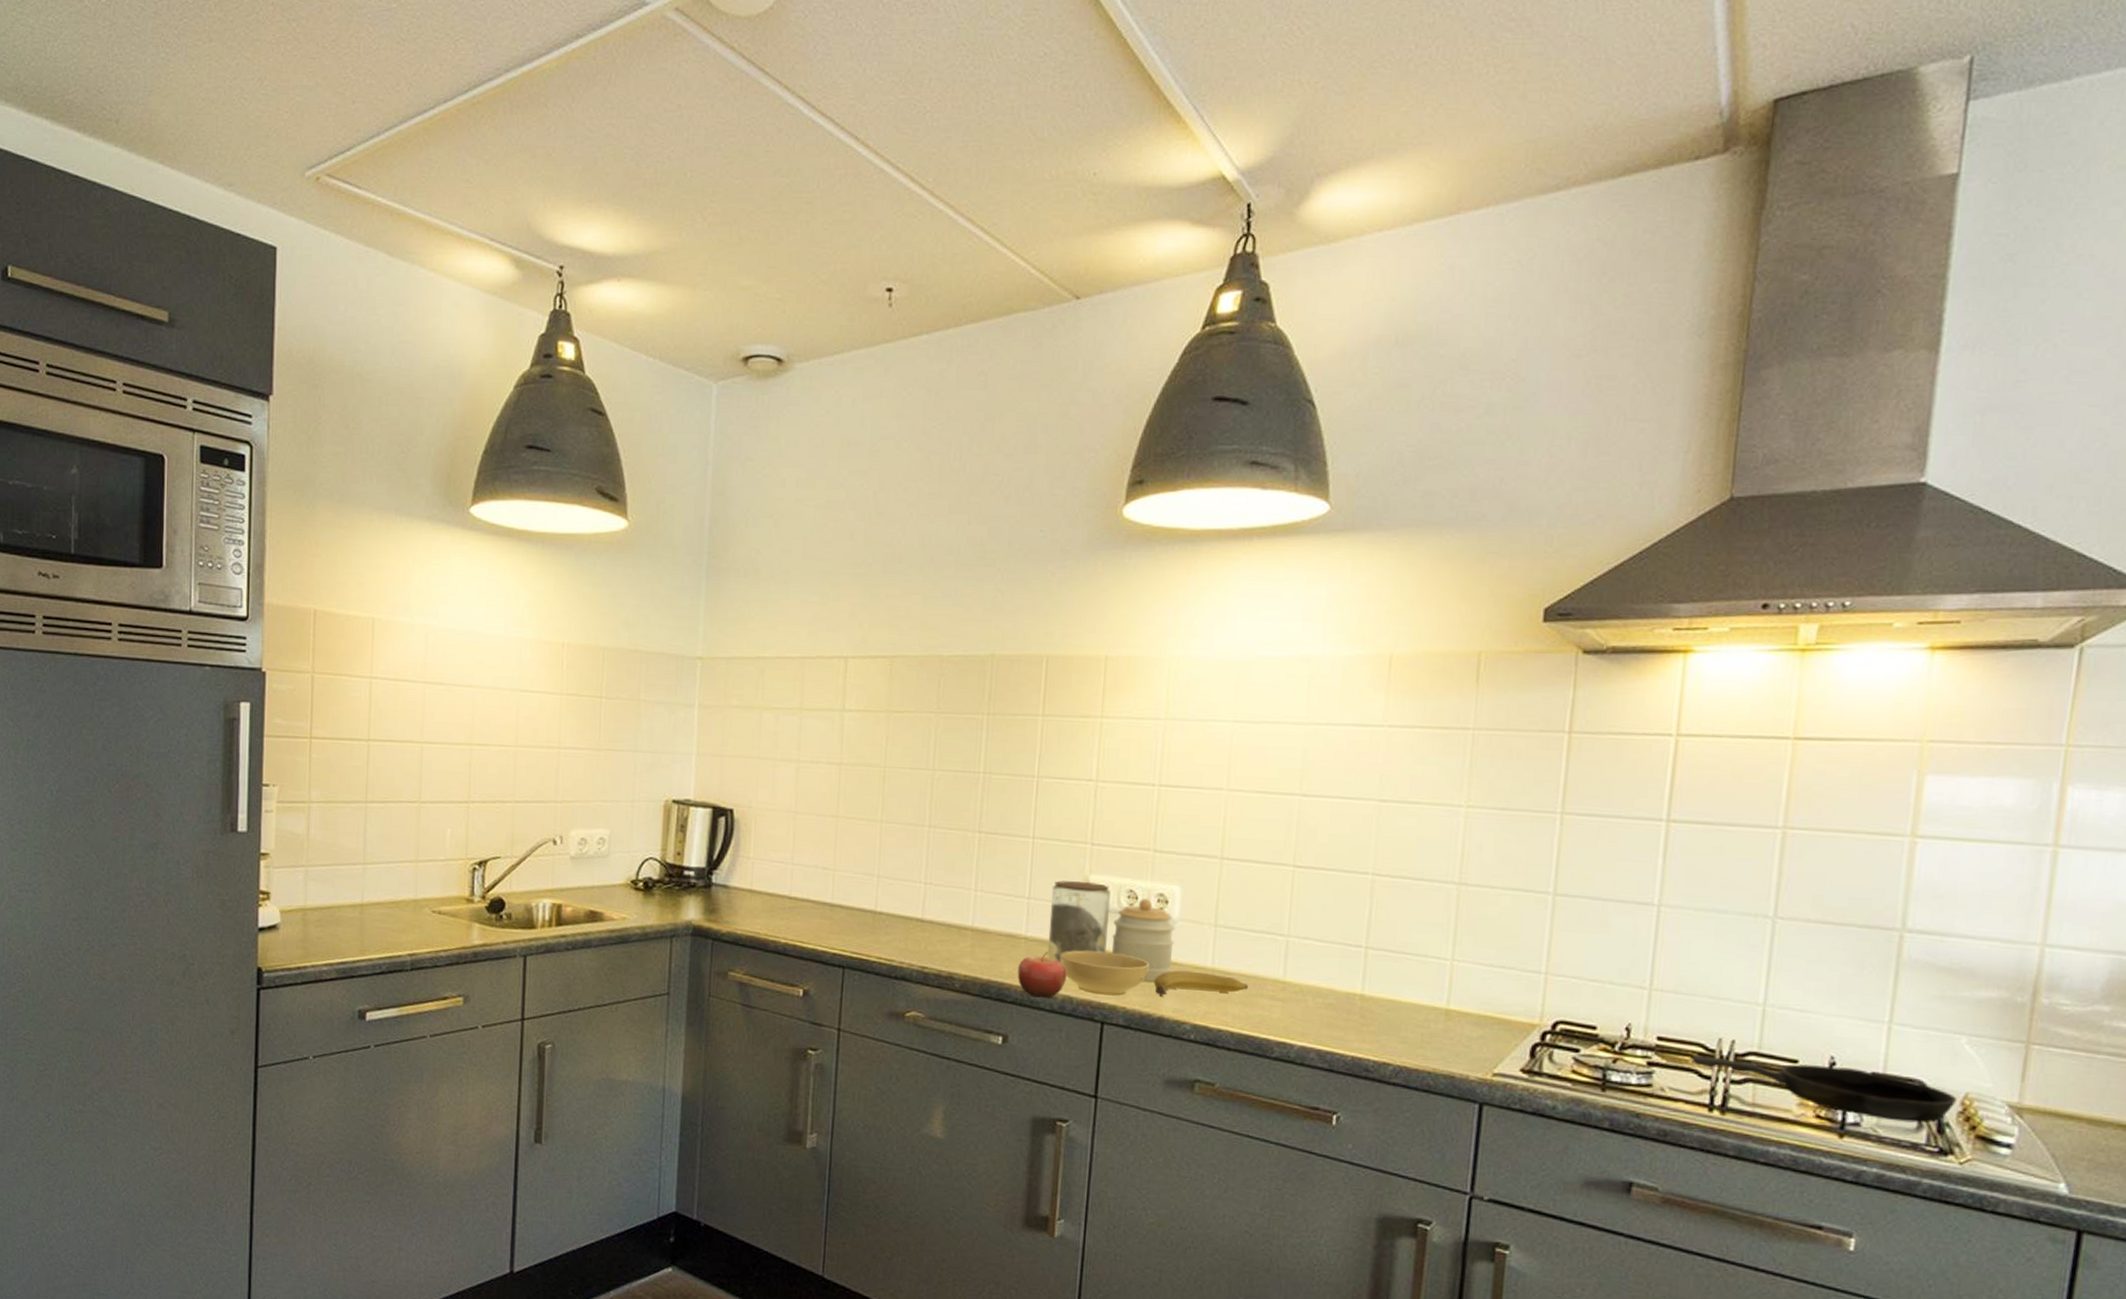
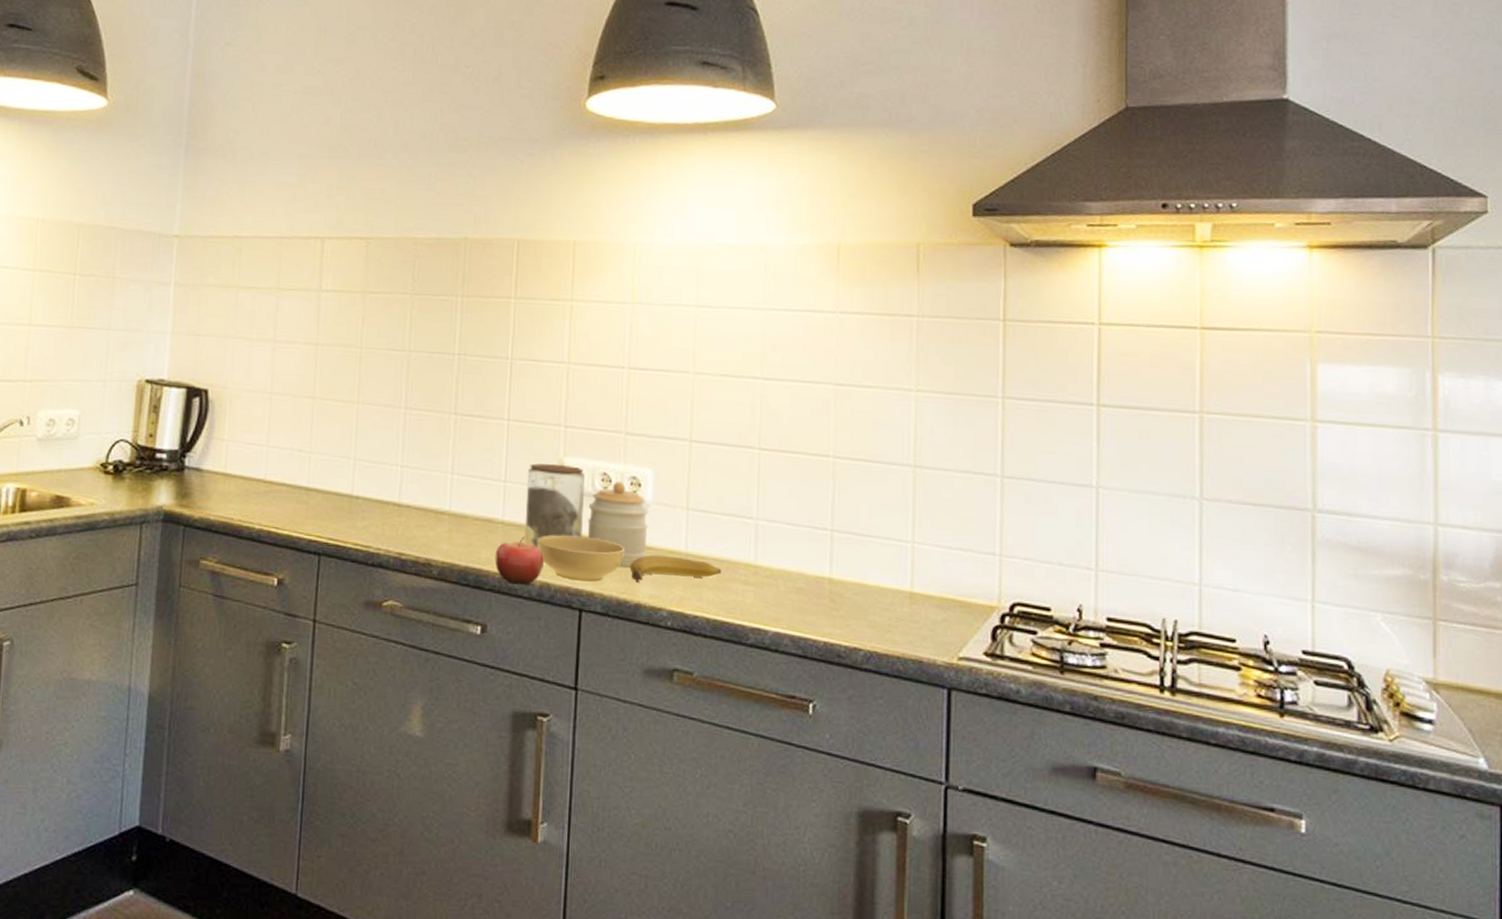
frying pan: present [1691,1055,1958,1123] -> none [1140,636,1380,701]

